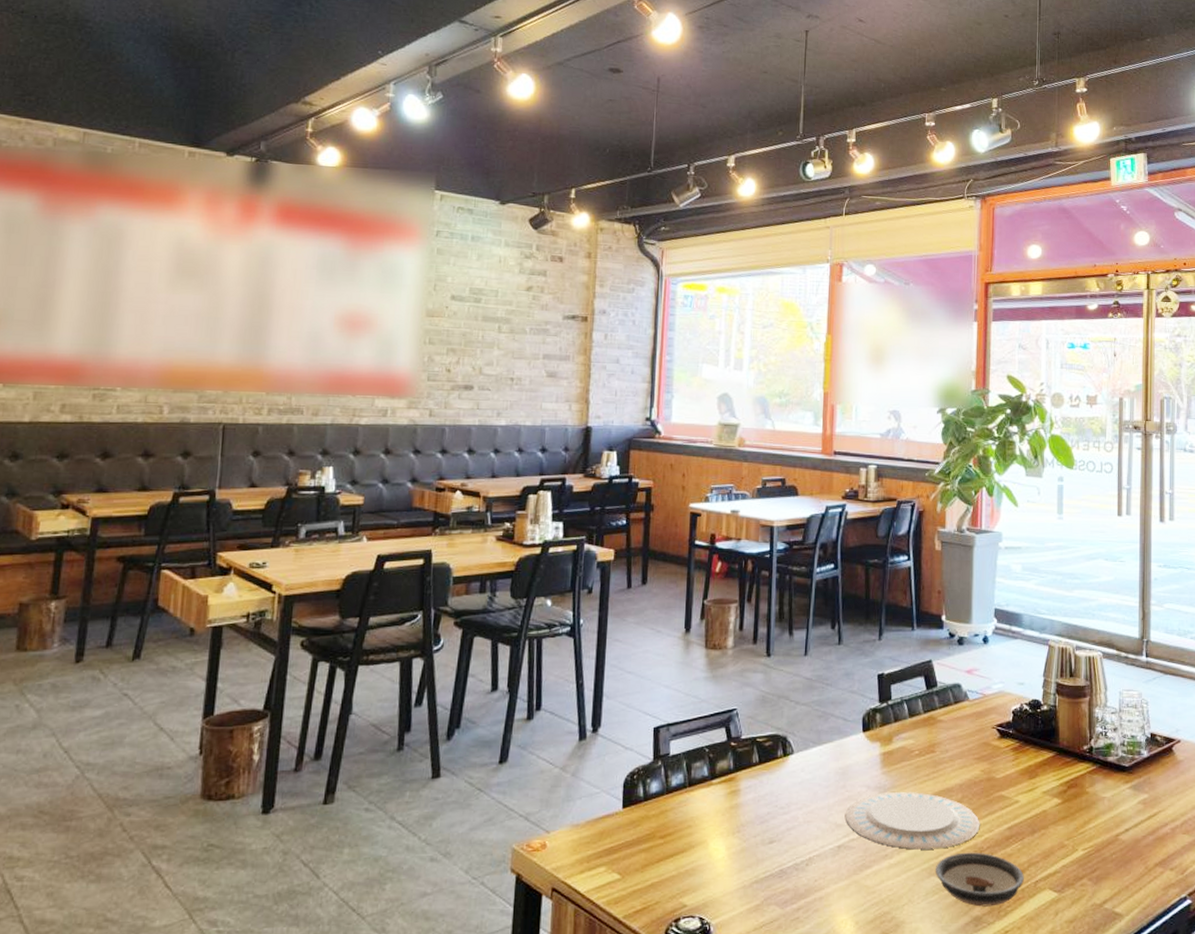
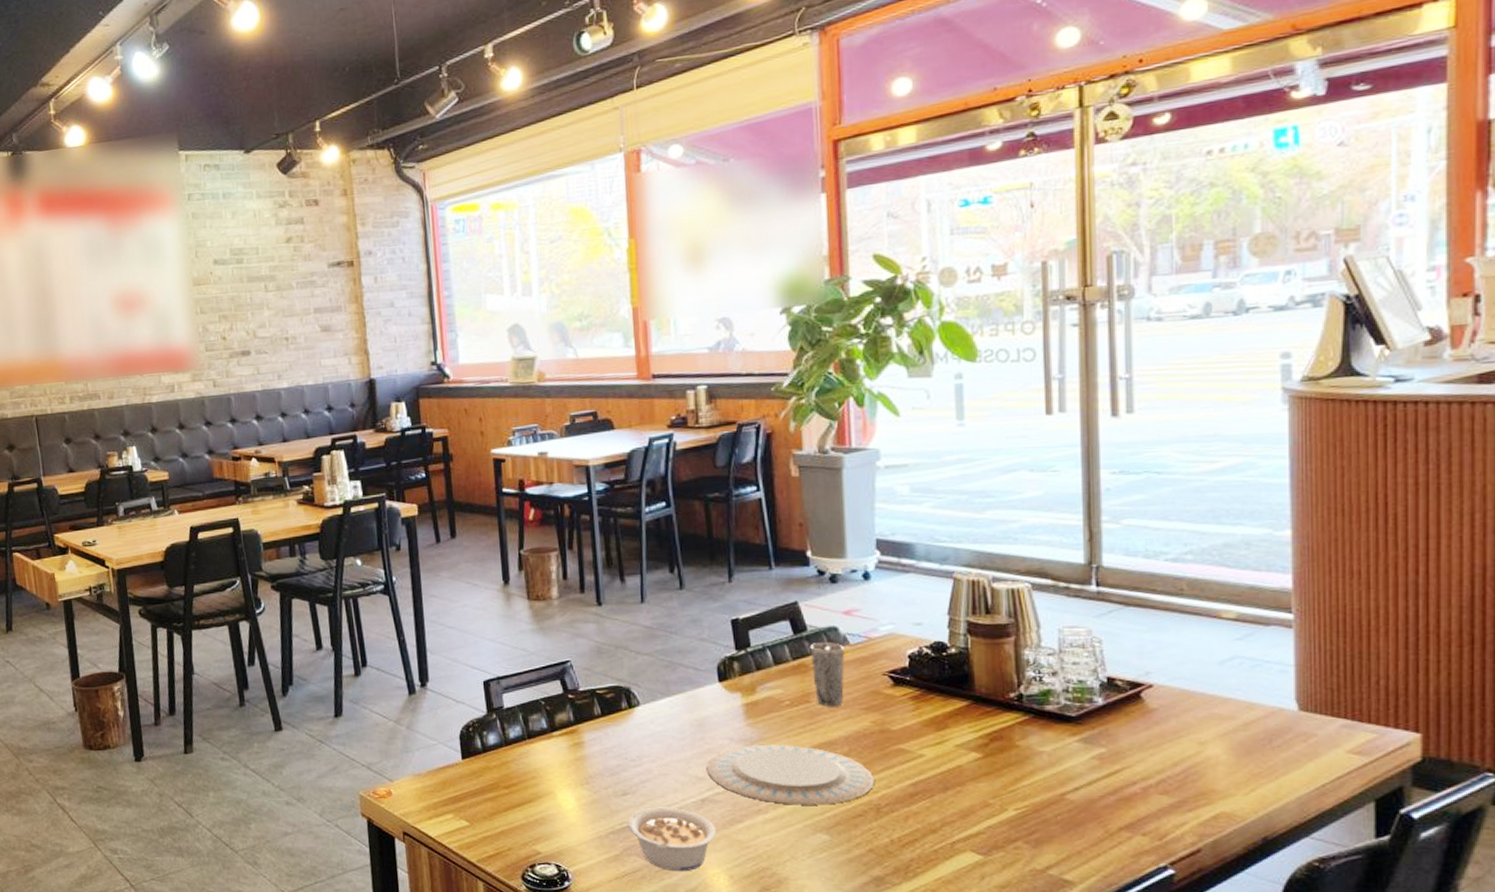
legume: none [771,854,849,920] -> present [628,807,717,872]
saucer: present [936,852,1024,907] -> none [822,809,937,867]
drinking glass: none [938,698,964,756] -> present [810,642,845,706]

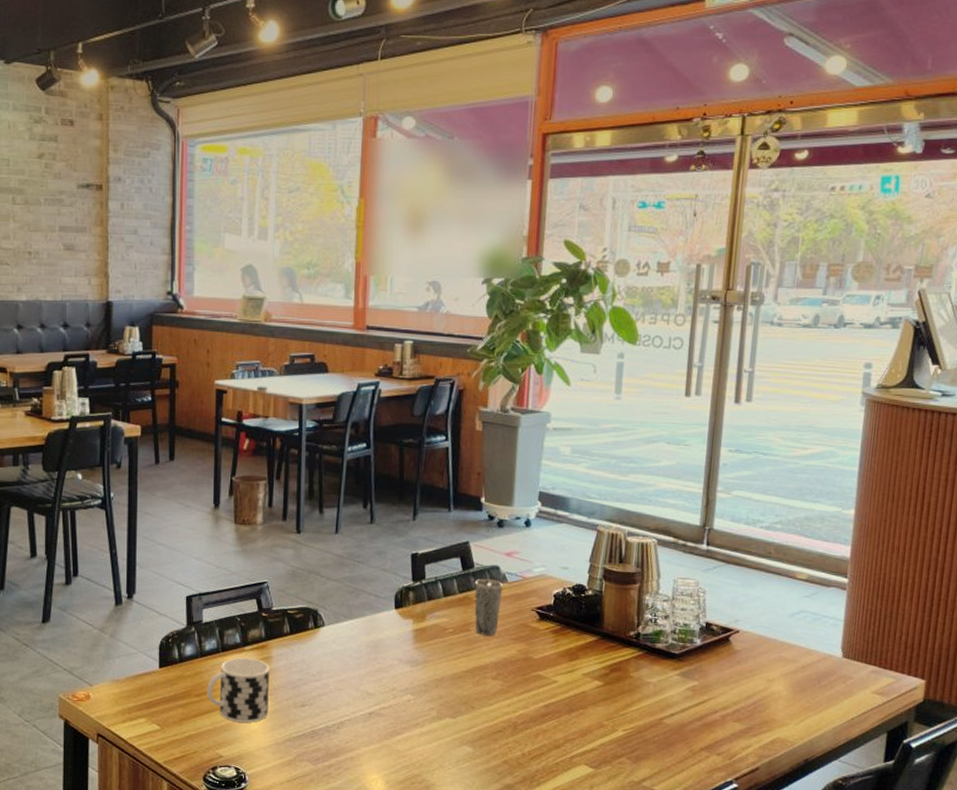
cup: none [515,744,586,815] -> present [207,658,269,723]
legume: present [628,807,717,872] -> none [303,718,379,777]
plate: present [707,744,875,805] -> none [377,666,515,721]

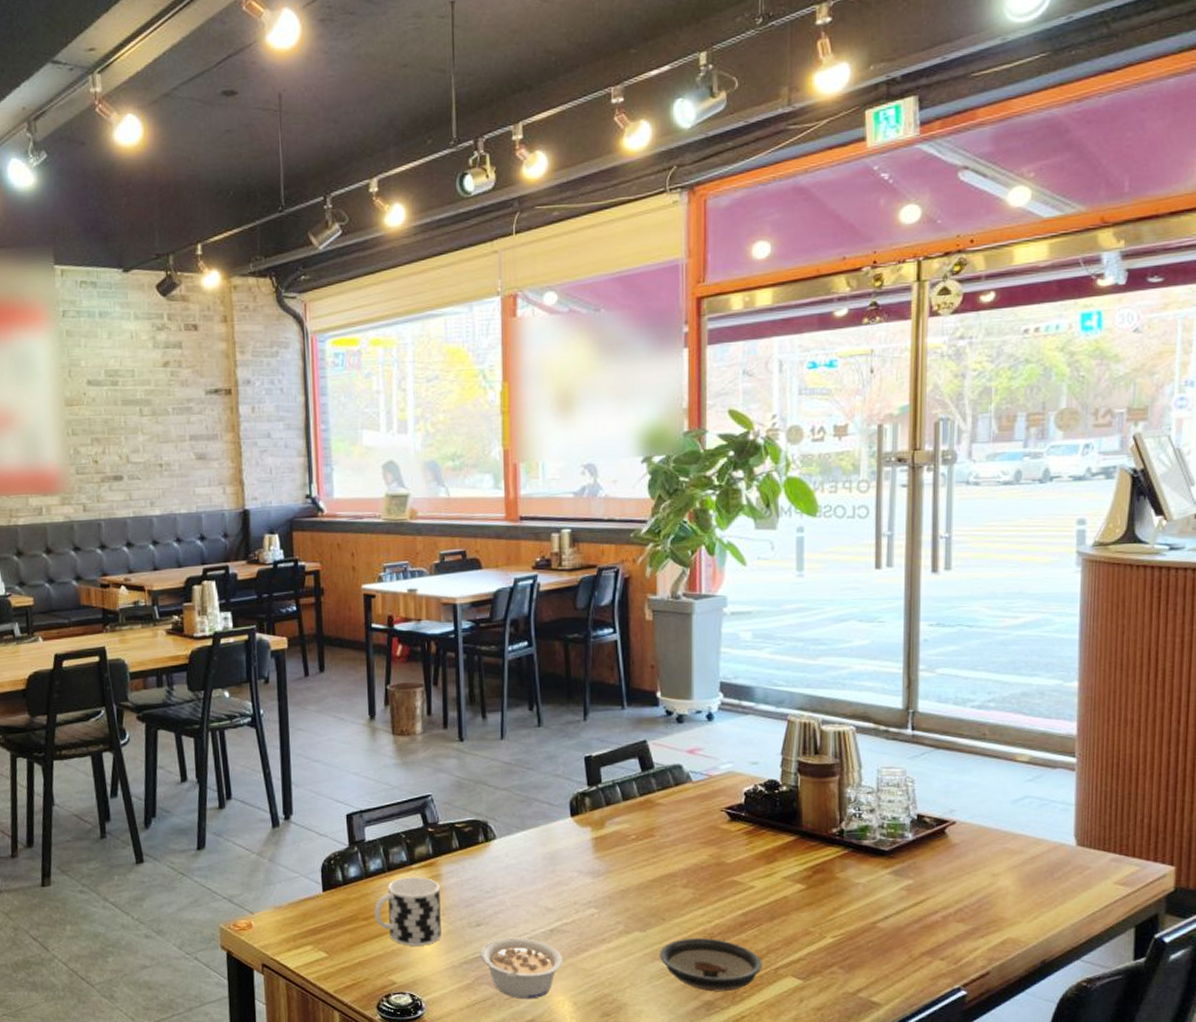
legume: none [303,718,379,777] -> present [480,937,564,999]
saucer: none [467,726,559,777] -> present [660,937,762,992]
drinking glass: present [474,579,502,635] -> none [656,779,687,840]

